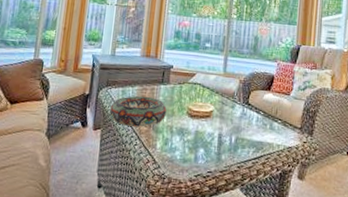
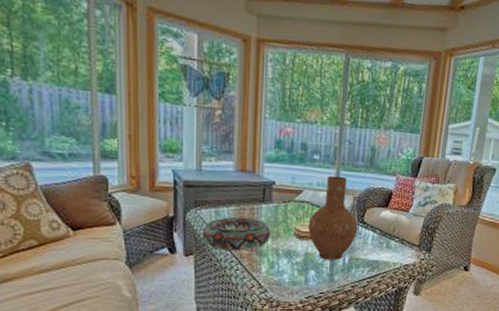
vase: none [199,61,244,140] -> present [307,175,358,260]

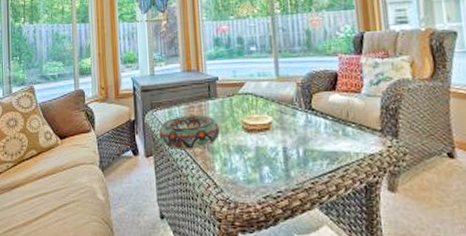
vase: present [307,175,358,260] -> none [254,64,308,153]

